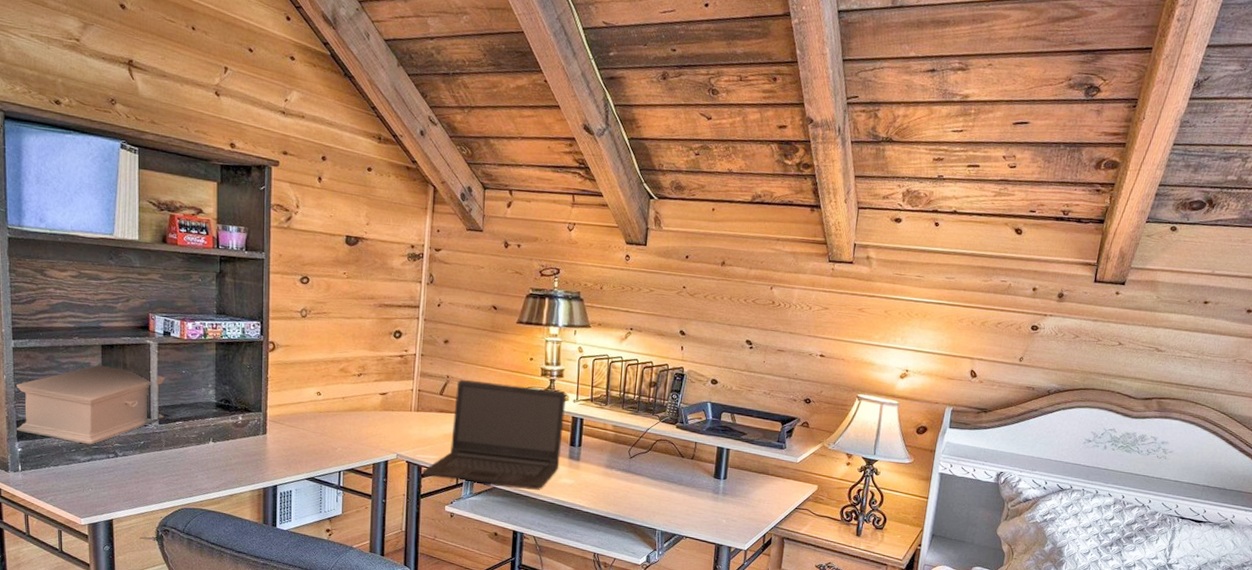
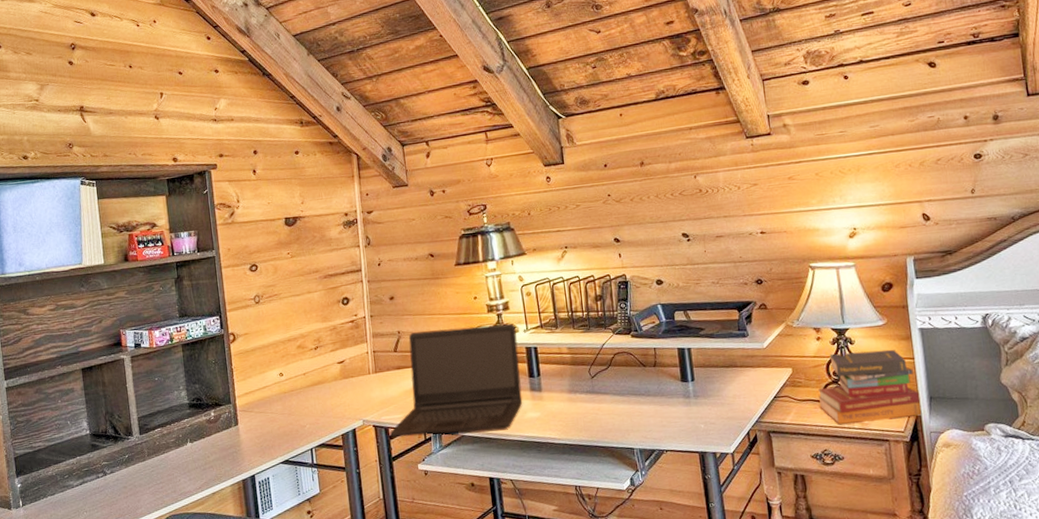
decorative box: present [16,365,166,445] -> none [12,387,144,468]
books: none [834,480,925,549] -> present [818,349,922,424]

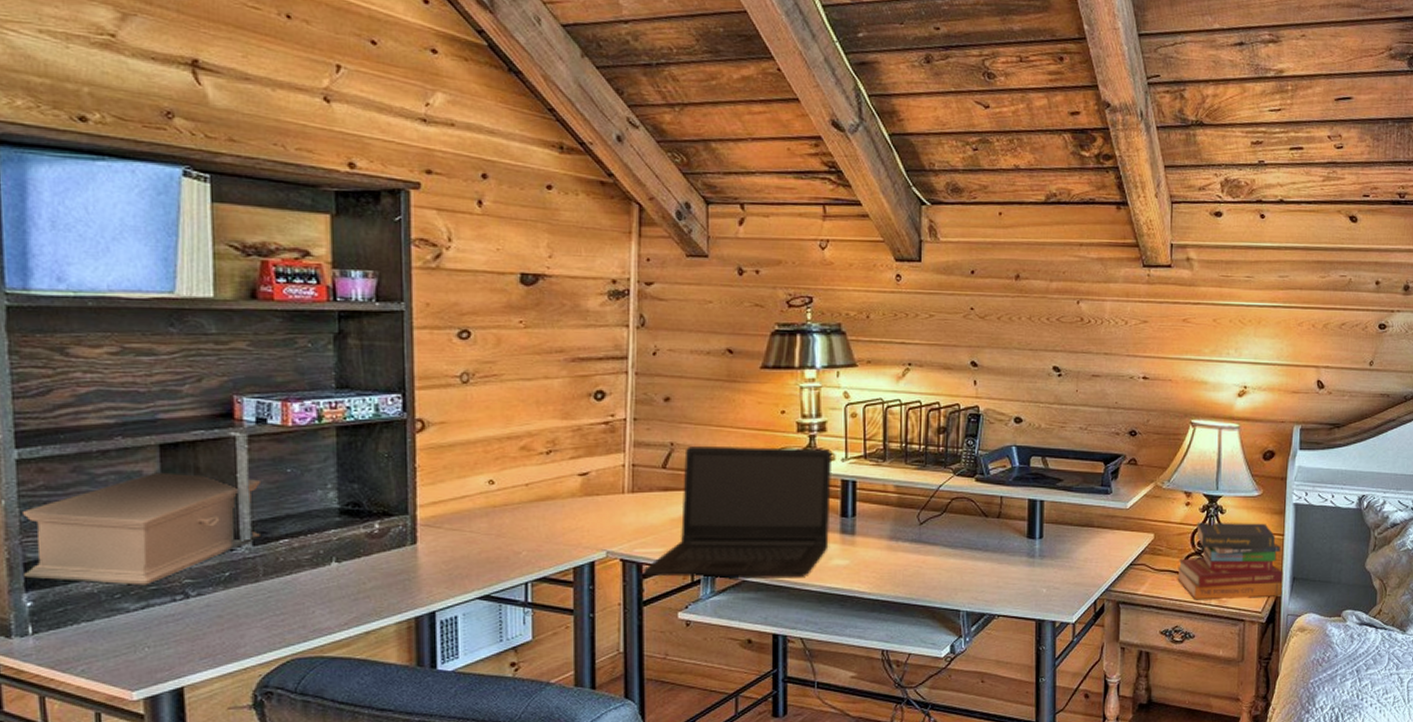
decorative box: none [12,387,144,468] -> present [23,472,262,586]

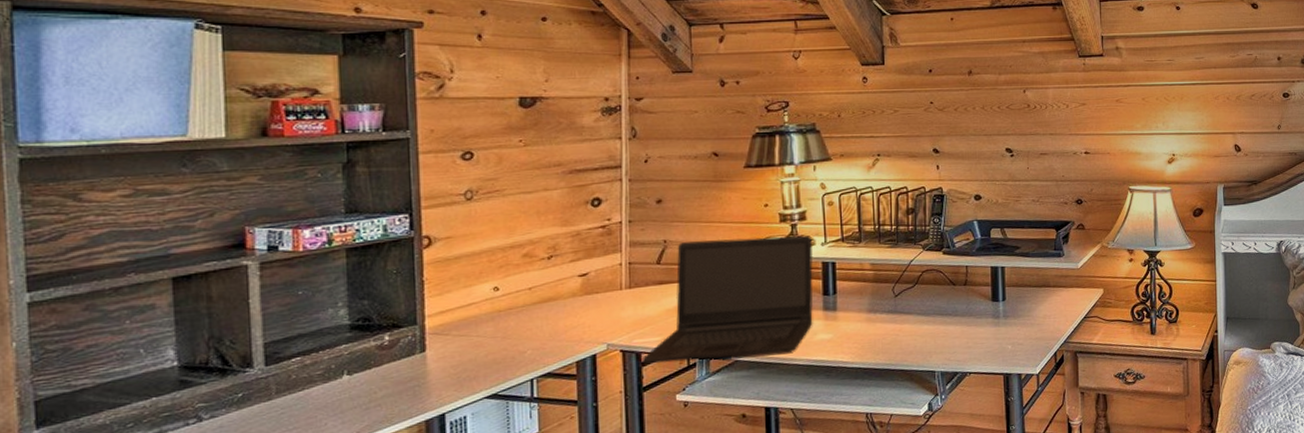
decorative box: present [23,472,262,586] -> none [34,303,274,416]
books: present [1177,523,1284,599] -> none [1126,271,1219,344]

